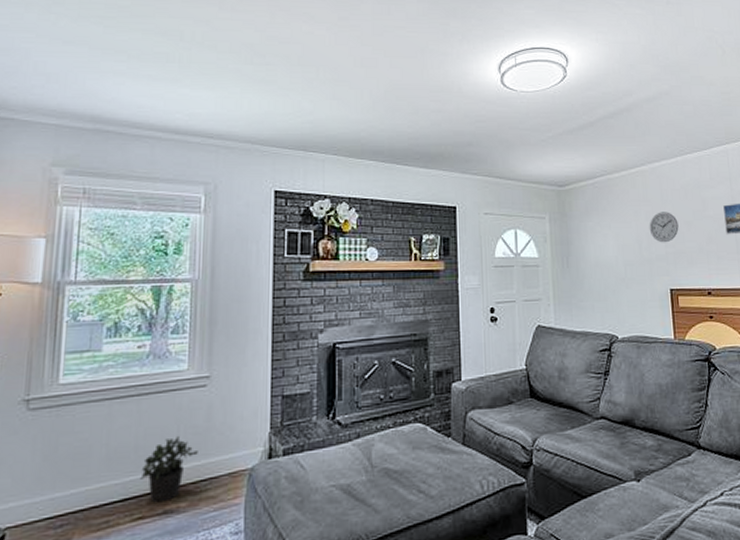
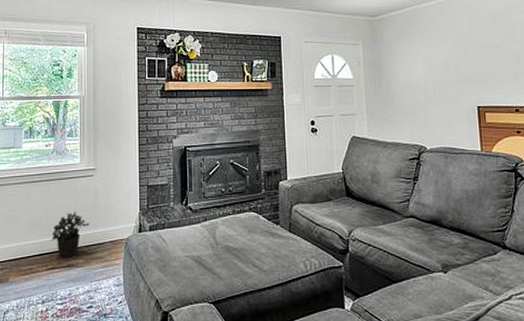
wall clock: present [649,212,679,243] -> none [457,36,487,65]

